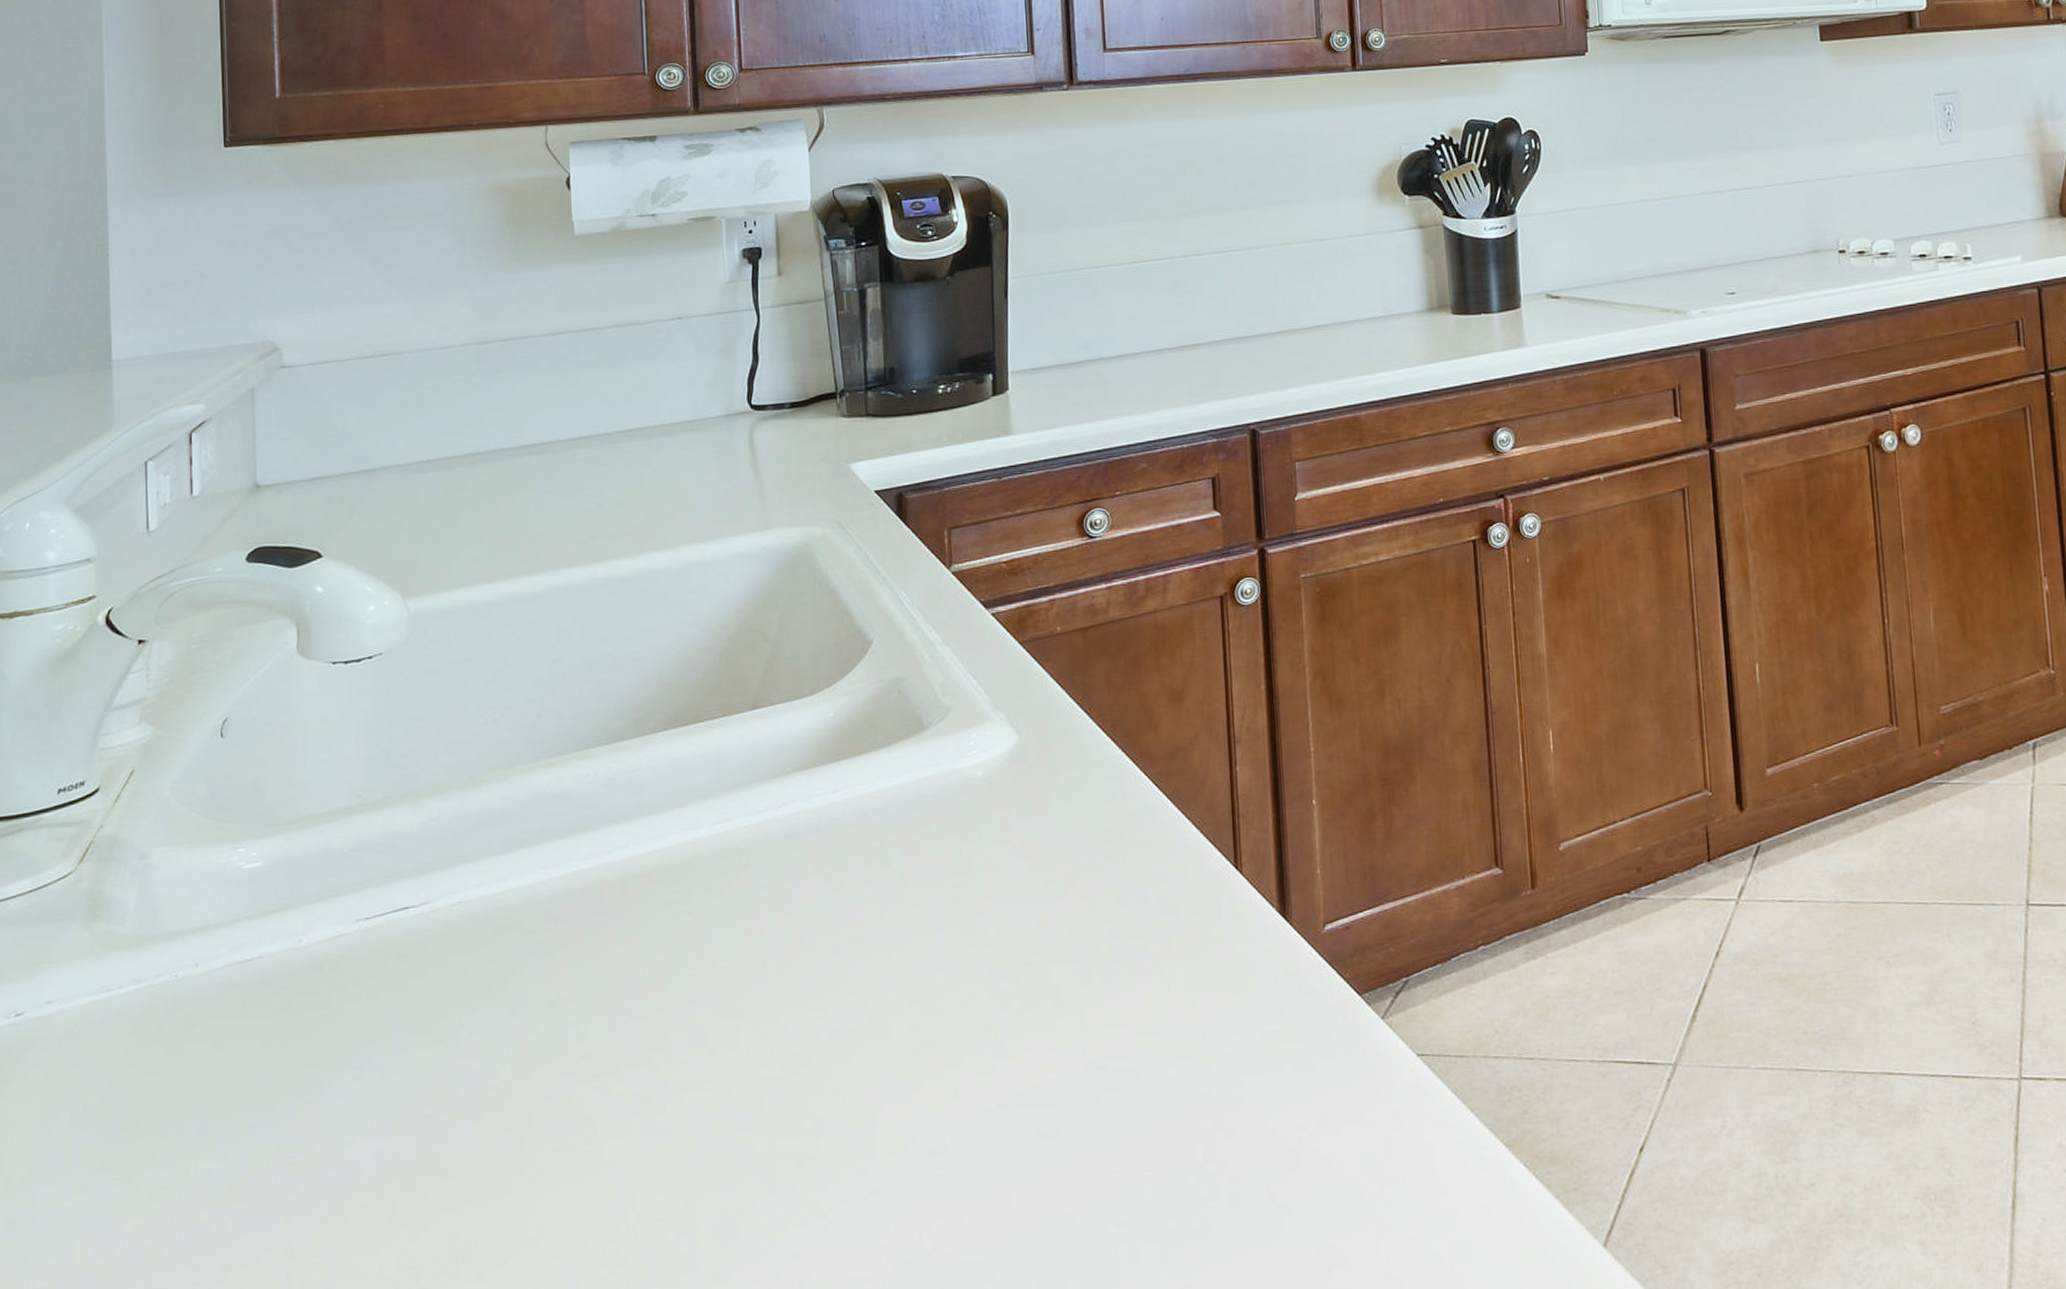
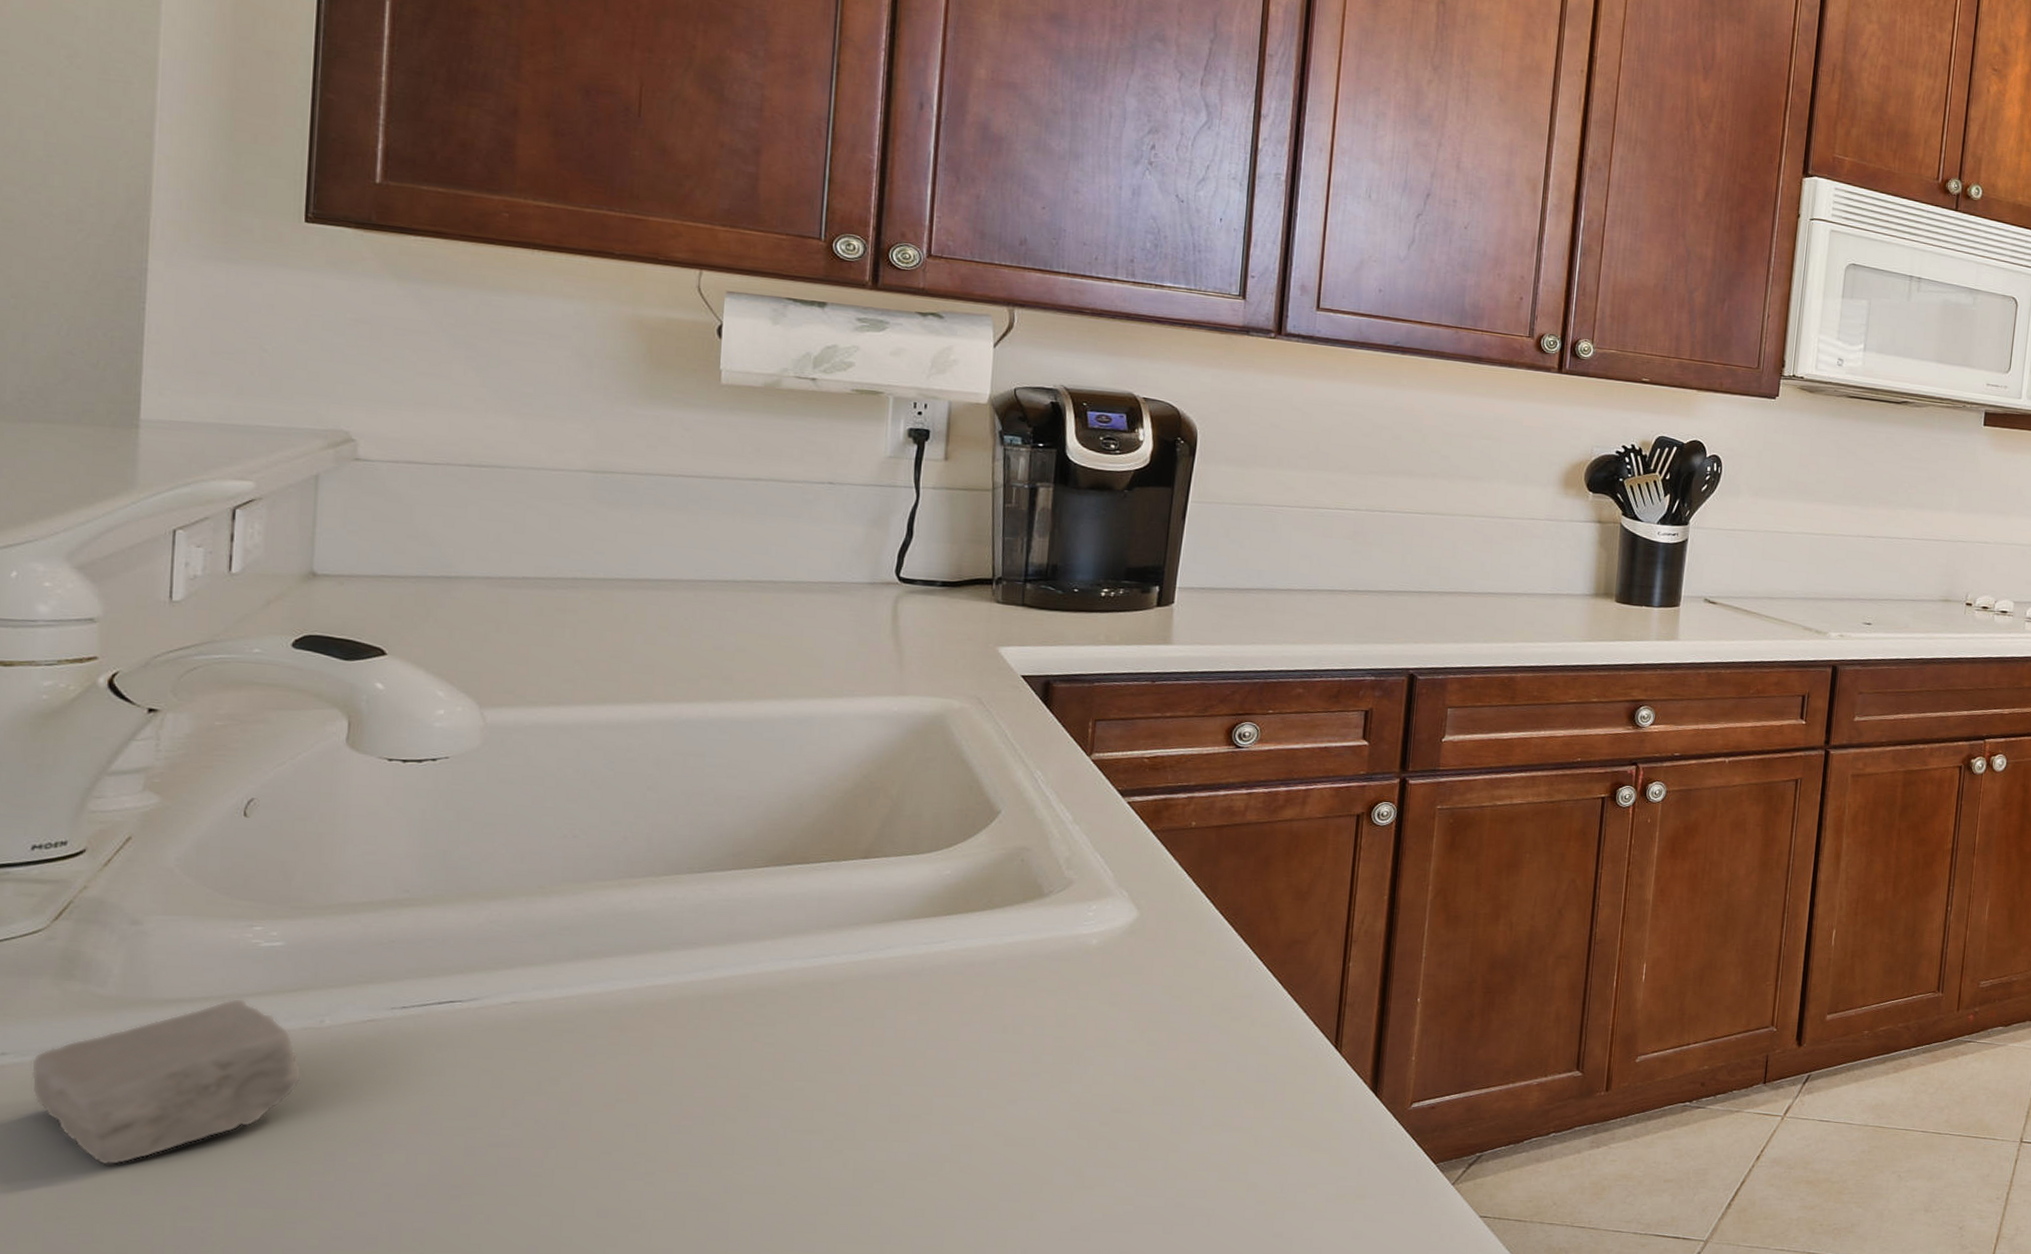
soap bar: none [71,924,288,1110] -> present [30,998,302,1166]

